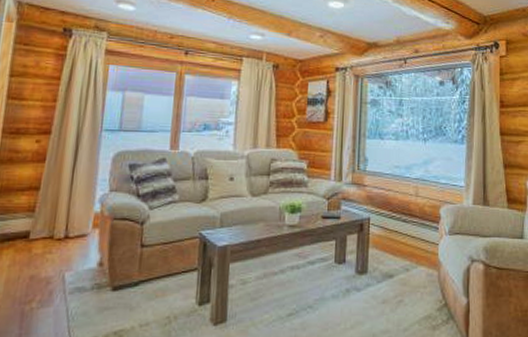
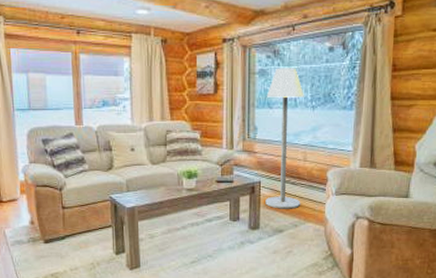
floor lamp: none [374,99,416,250] -> present [265,68,304,209]

